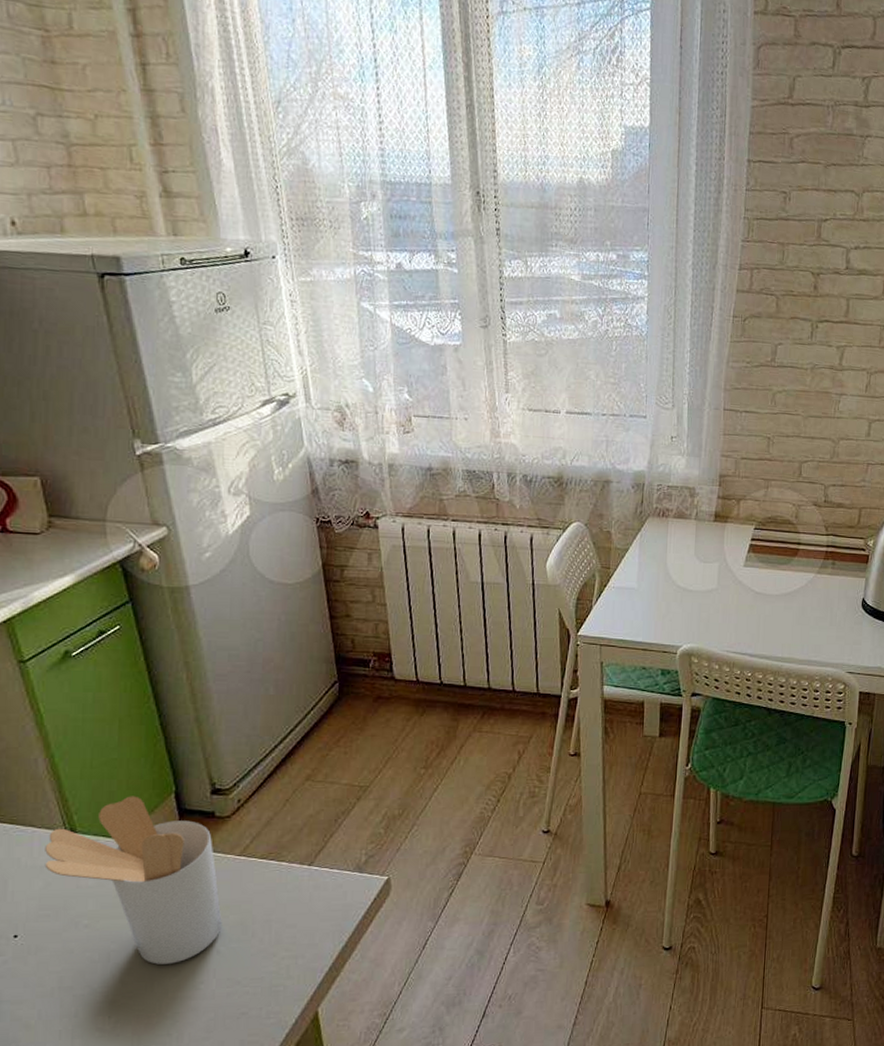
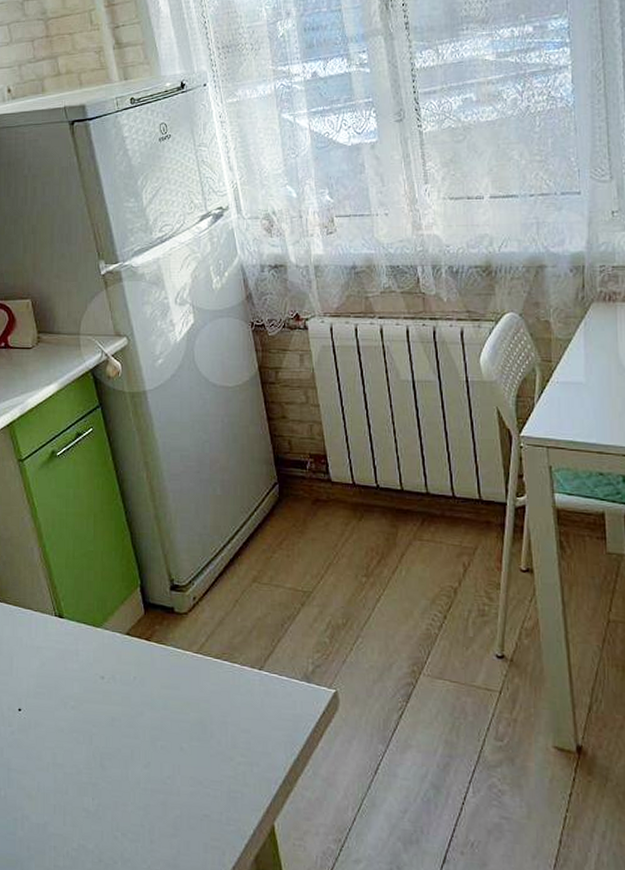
utensil holder: present [44,796,222,965] -> none [40,587,184,755]

